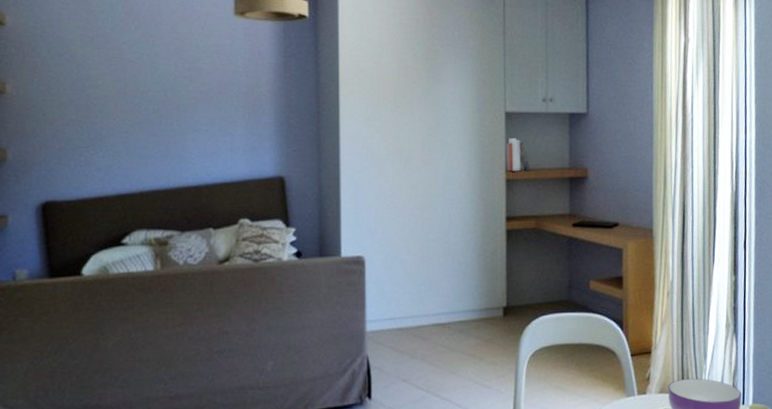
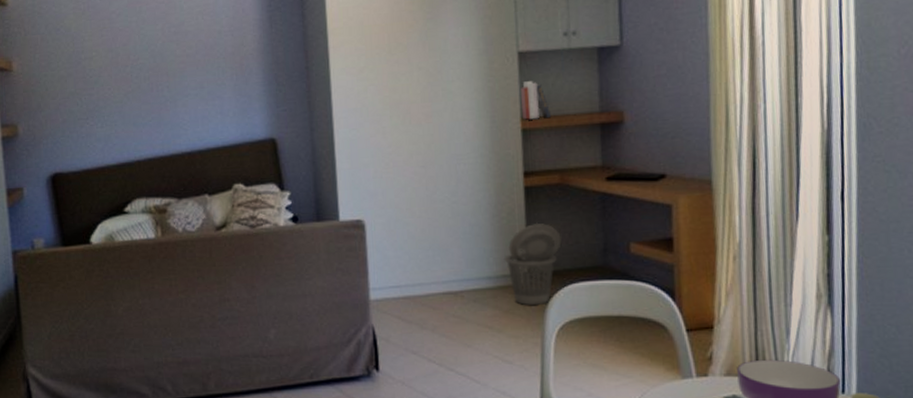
laundry basket: none [486,263,535,336] -> present [503,224,562,306]

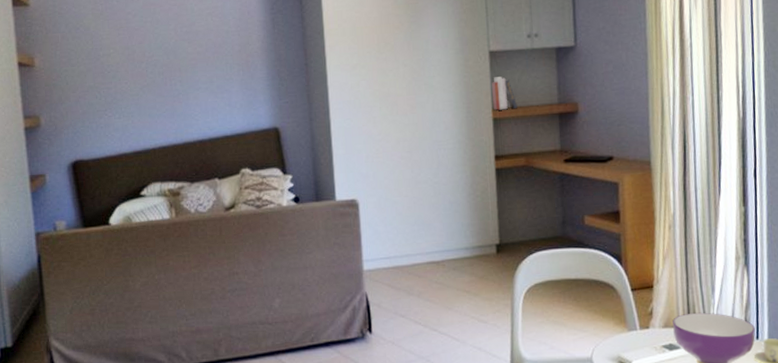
laundry basket: present [503,224,562,306] -> none [478,200,527,272]

